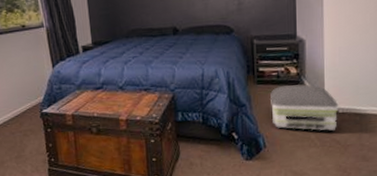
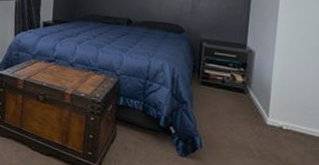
air purifier: present [270,83,339,132] -> none [212,91,283,147]

